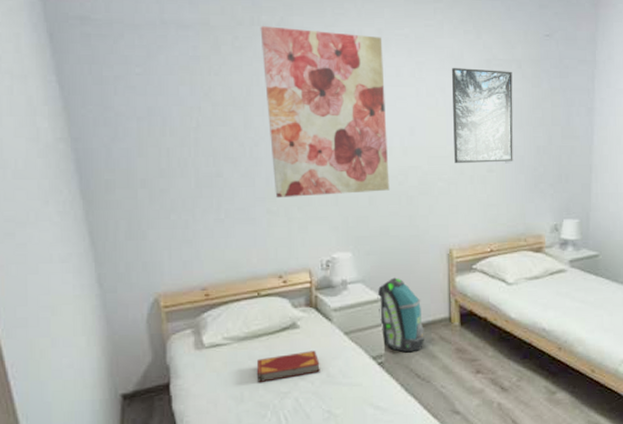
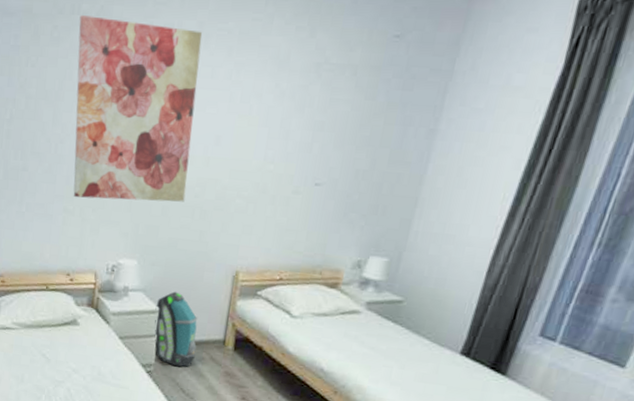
hardback book: present [256,350,320,382] -> none [37,346,94,370]
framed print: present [452,67,513,164] -> none [258,70,345,184]

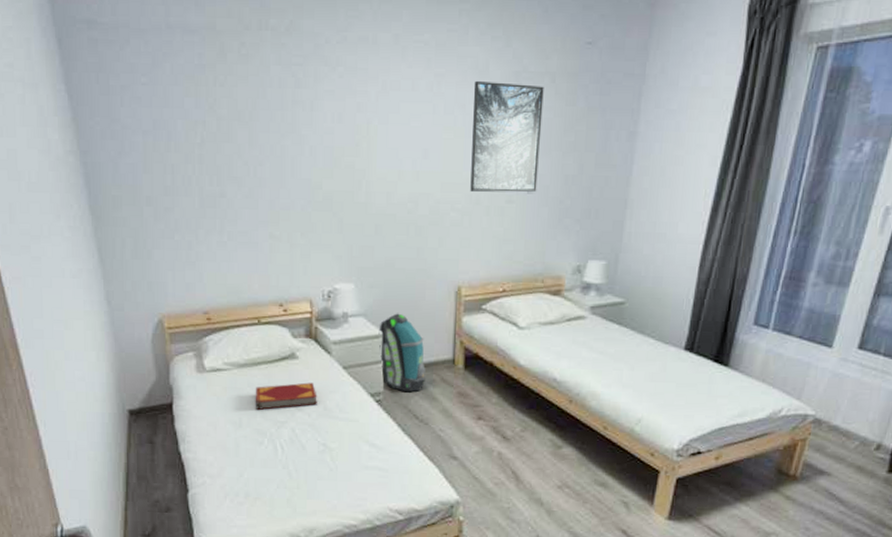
hardback book: none [37,346,94,370] -> present [255,382,317,410]
wall art: present [73,15,203,202] -> none [268,31,399,223]
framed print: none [258,70,345,184] -> present [470,80,544,193]

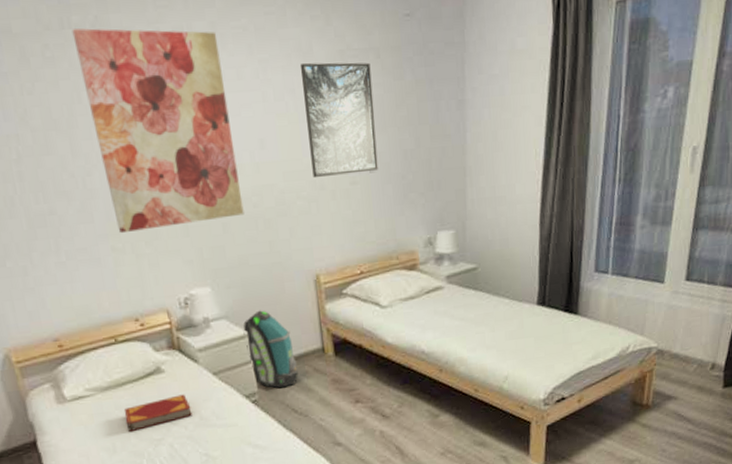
wall art: none [268,31,399,223] -> present [72,28,244,234]

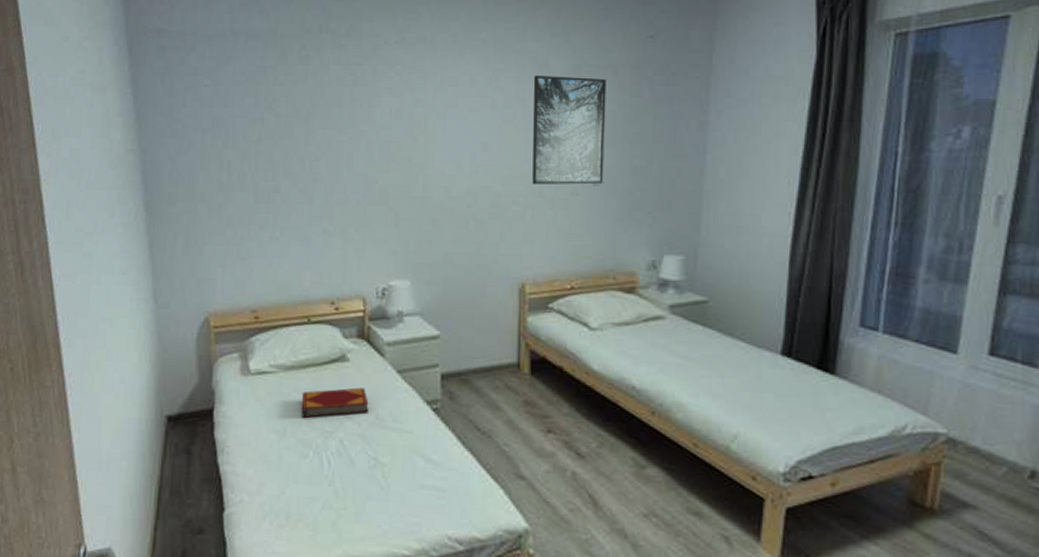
wall art: present [72,28,244,234] -> none [328,34,457,218]
backpack: present [243,310,299,388] -> none [436,312,488,399]

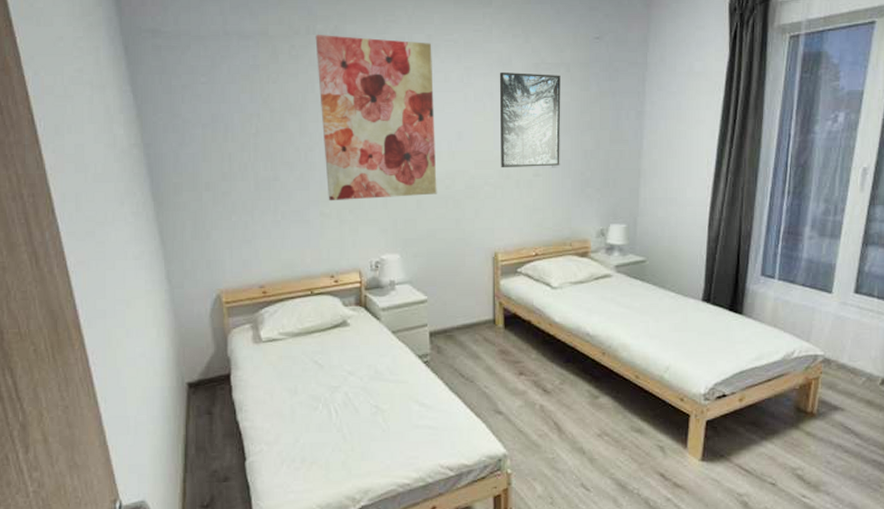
hardback book: present [301,387,369,418] -> none [309,348,369,376]
wall art: none [328,34,457,218] -> present [315,35,437,201]

